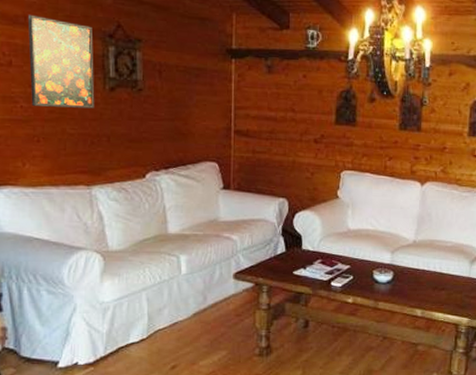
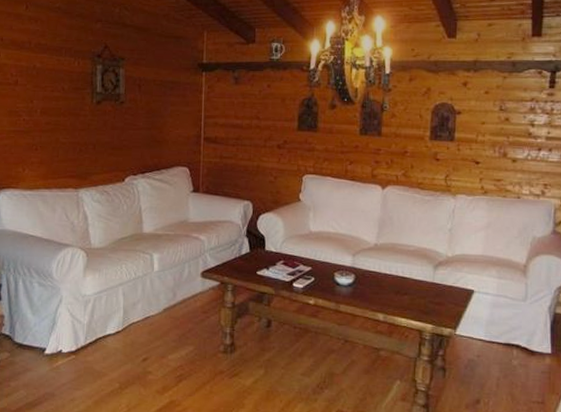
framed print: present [27,14,95,109] -> none [32,40,84,120]

